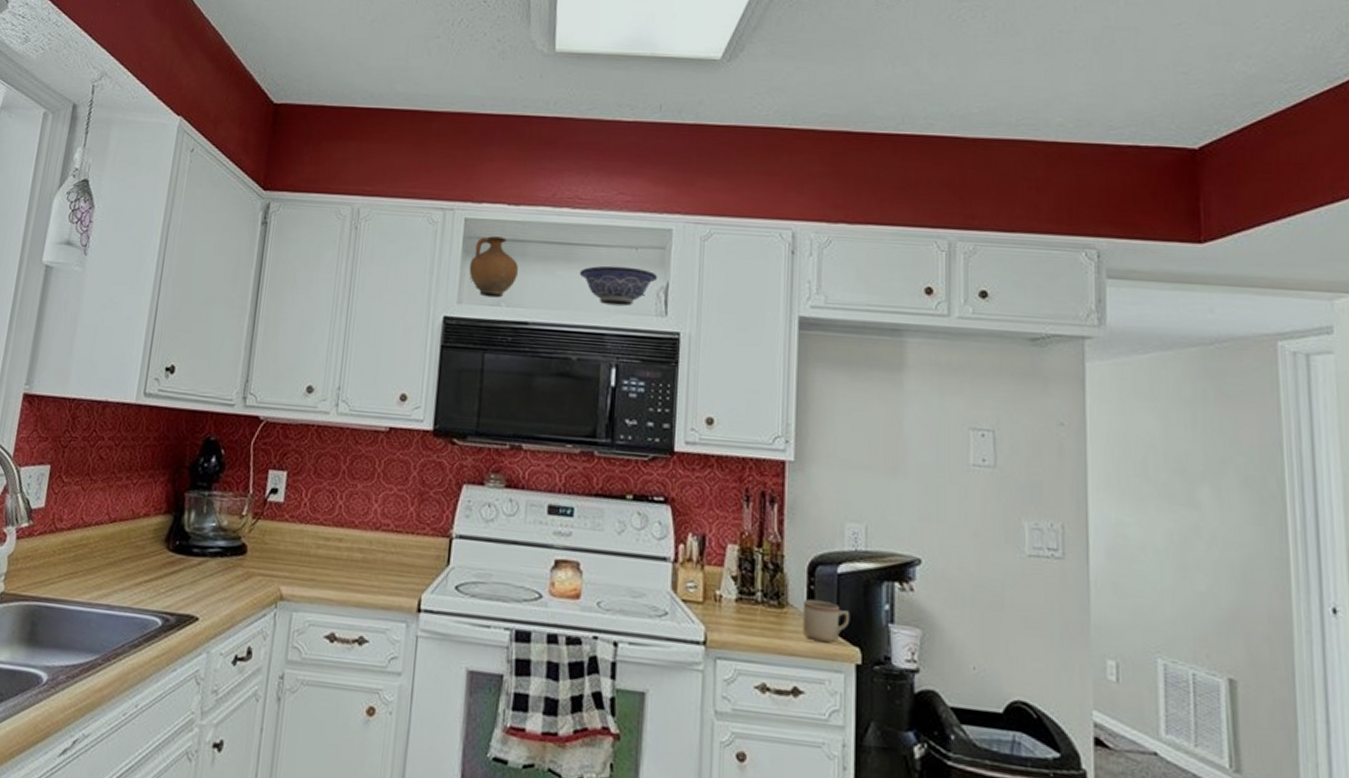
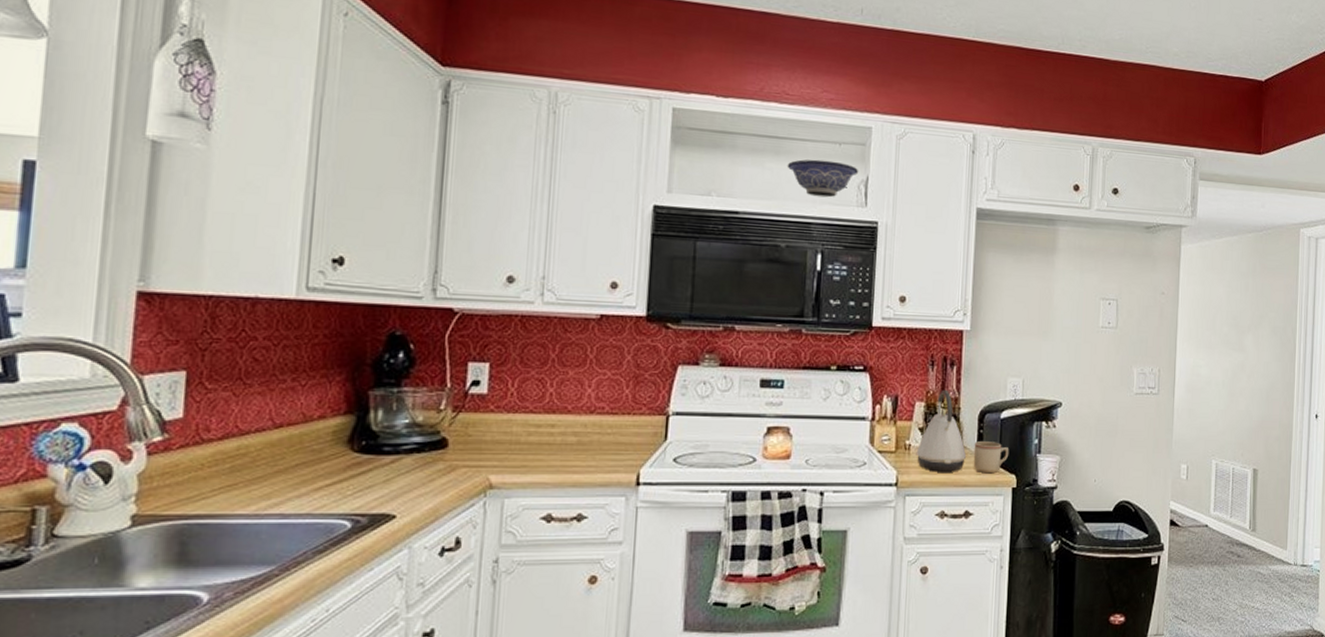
ceramic jug: present [469,236,519,298] -> none [678,127,729,188]
kettle: none [728,531,794,636] -> present [916,389,967,472]

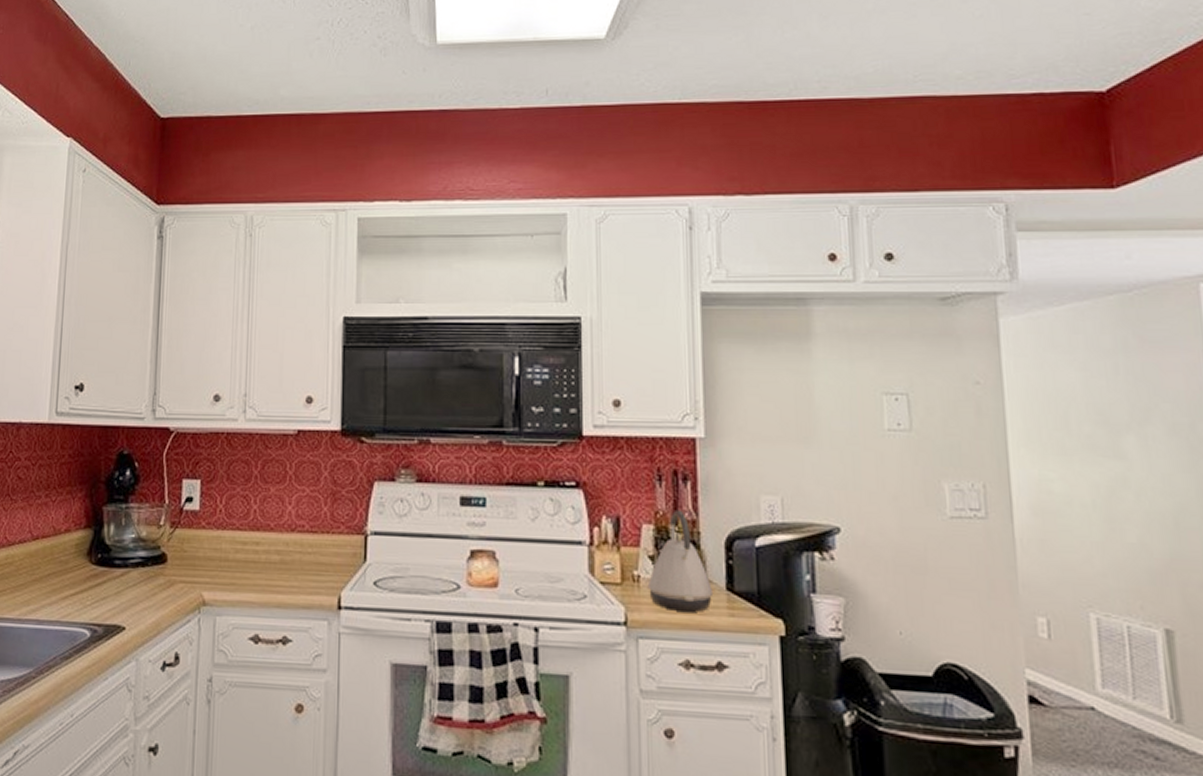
decorative bowl: present [787,159,858,198] -> none [475,254,554,295]
mug: present [973,441,1009,474] -> none [722,575,771,617]

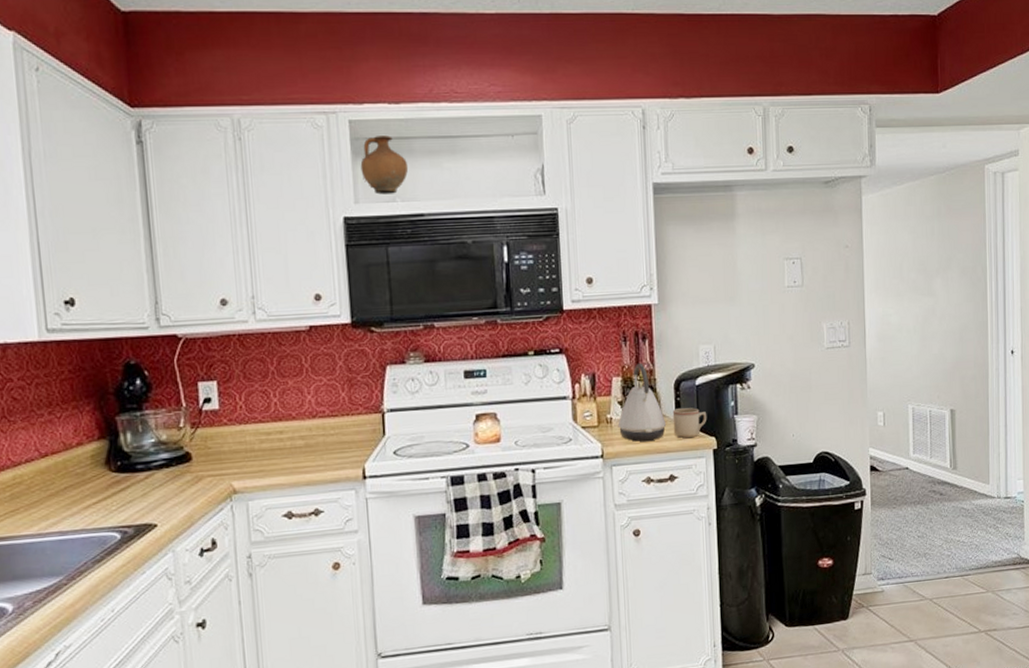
ceramic jug: none [365,234,415,295] -> present [360,135,409,195]
mug: none [722,575,771,617] -> present [672,407,707,439]

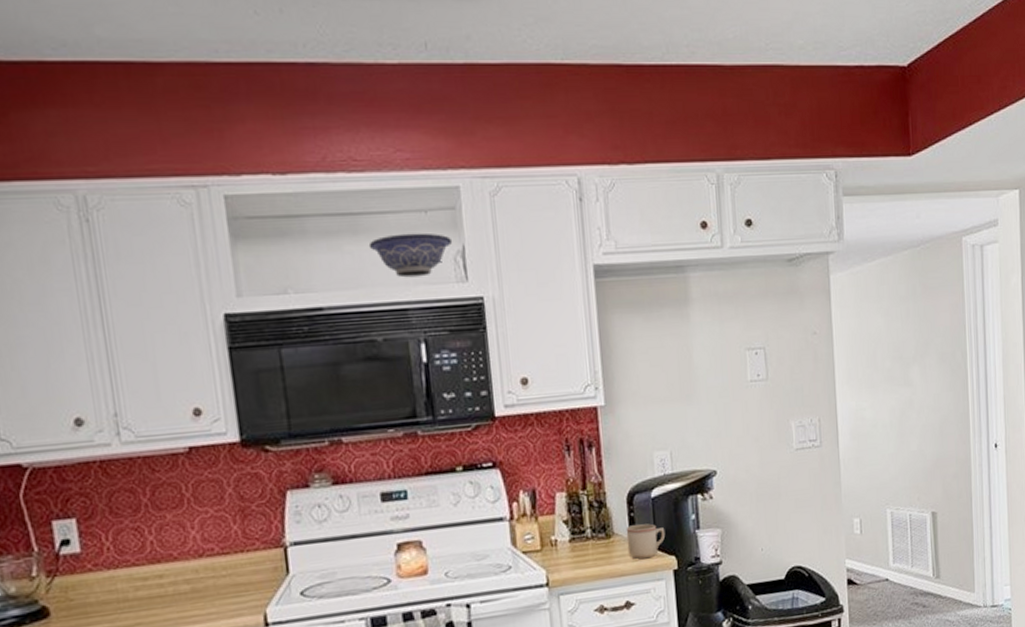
ceramic jug: present [360,135,409,195] -> none [241,213,301,286]
decorative bowl: none [464,153,533,191] -> present [368,233,452,278]
kettle: present [617,363,667,442] -> none [564,474,620,566]

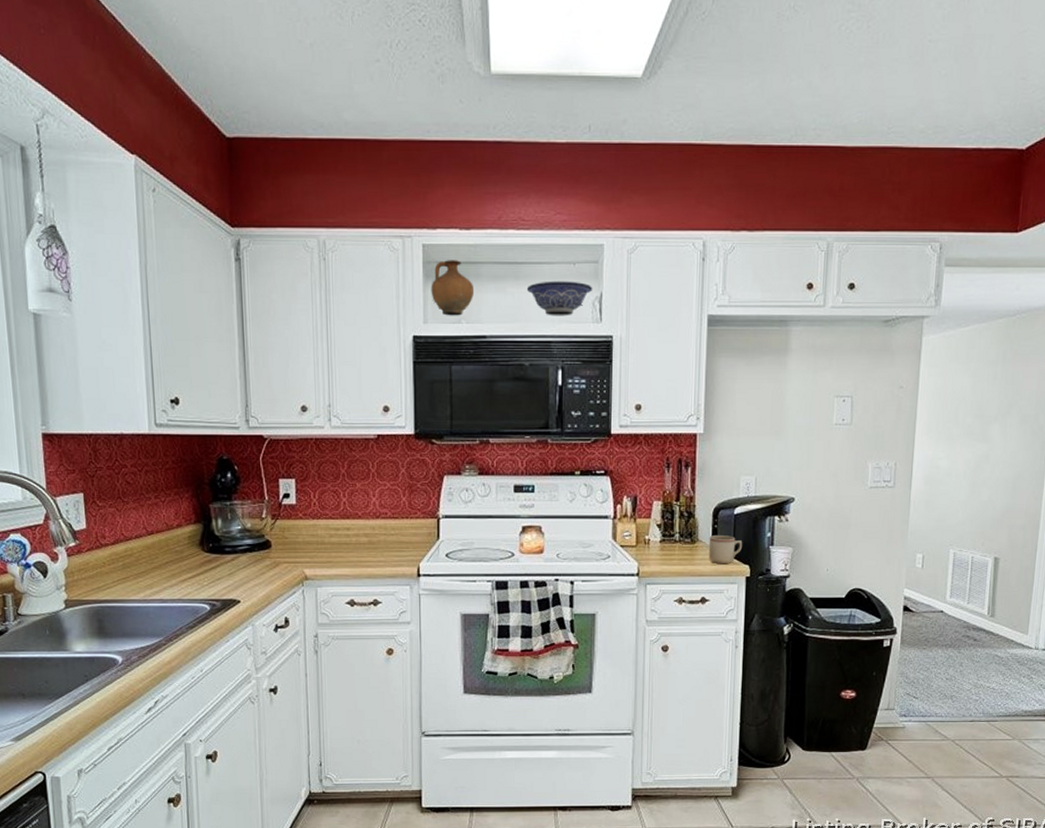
ceramic jug: none [241,213,301,286] -> present [431,260,475,316]

